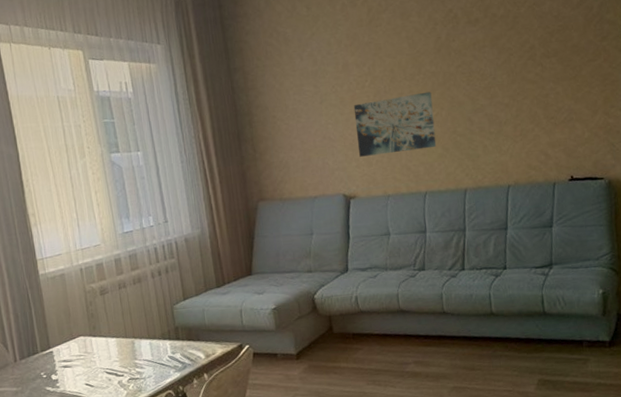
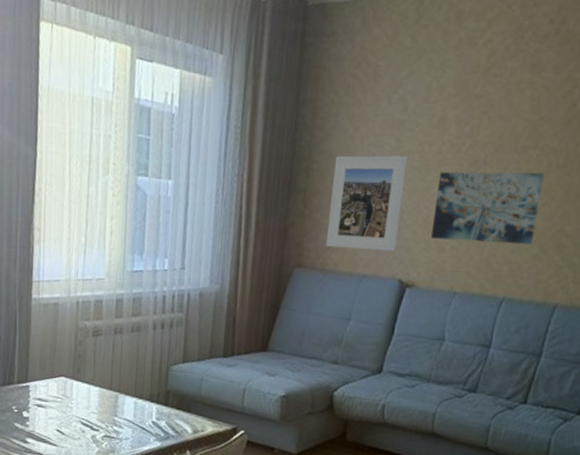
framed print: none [270,97,335,180] -> present [325,155,409,251]

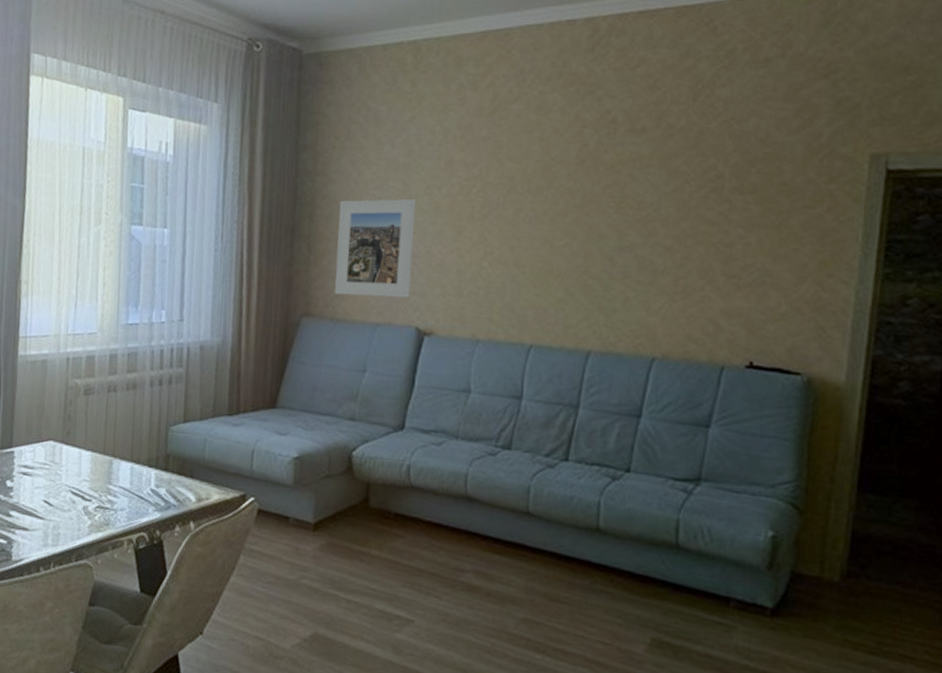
wall art: present [431,171,544,245] -> none [446,213,562,289]

